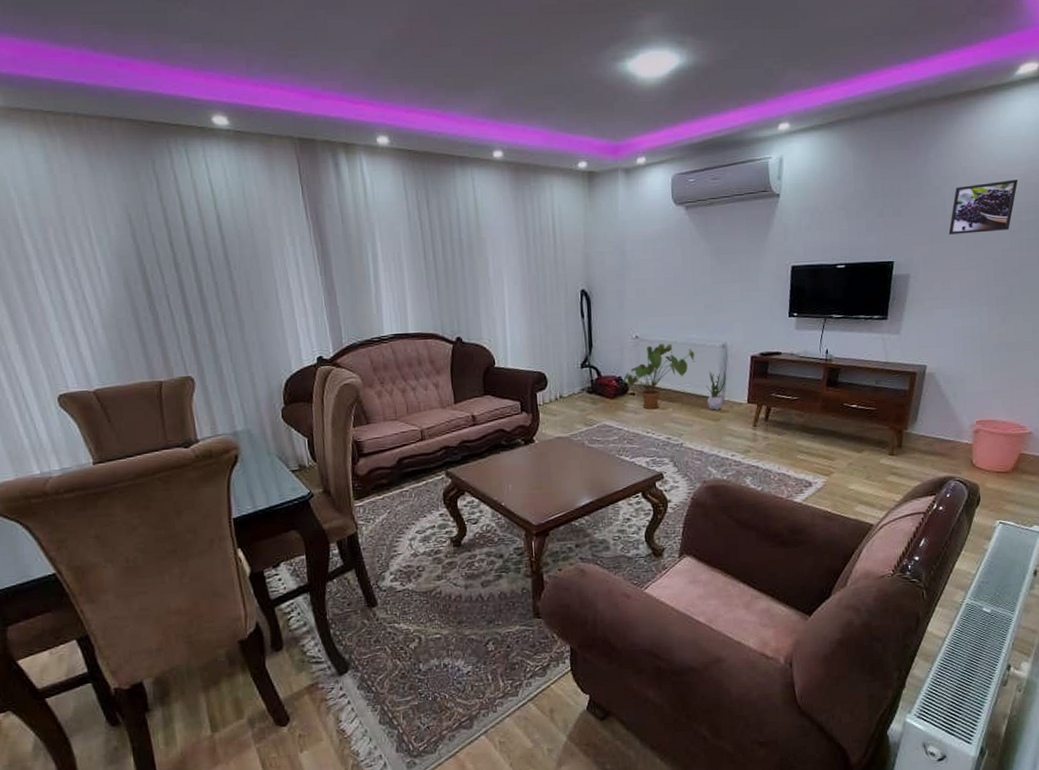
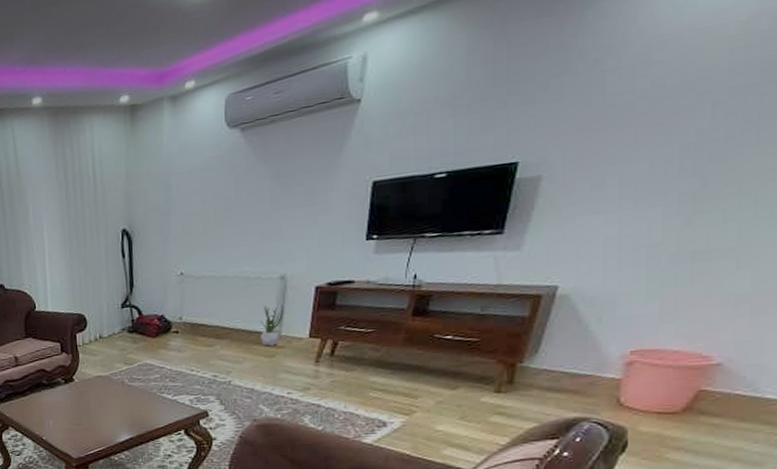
house plant: present [622,343,695,409] -> none [165,279,248,347]
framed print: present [948,179,1019,234] -> none [608,29,736,119]

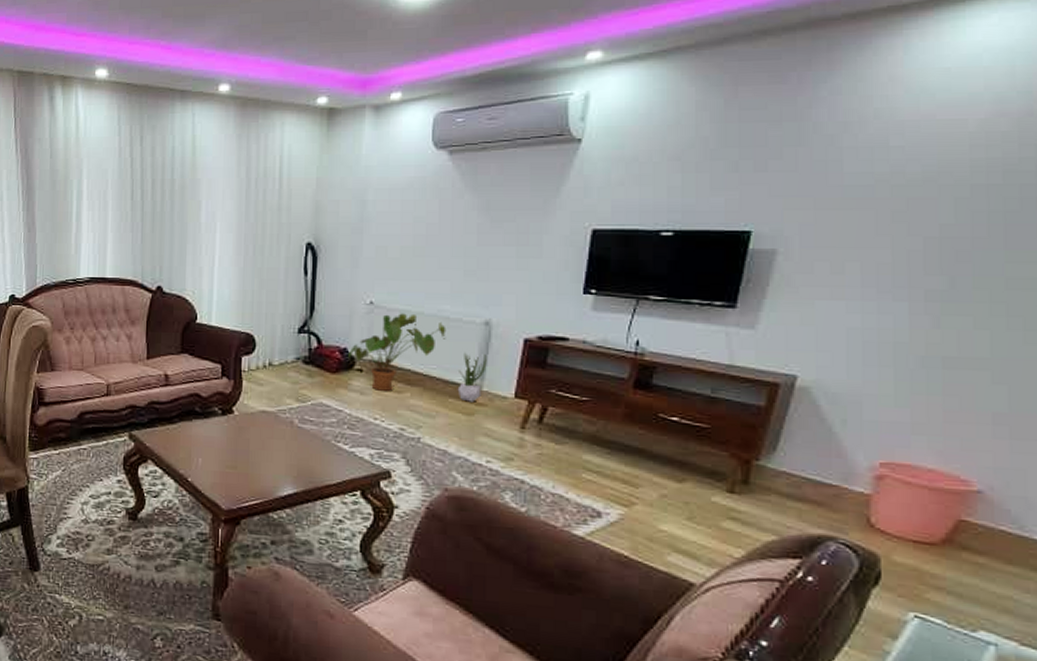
house plant: none [165,279,248,347] -> present [348,313,447,391]

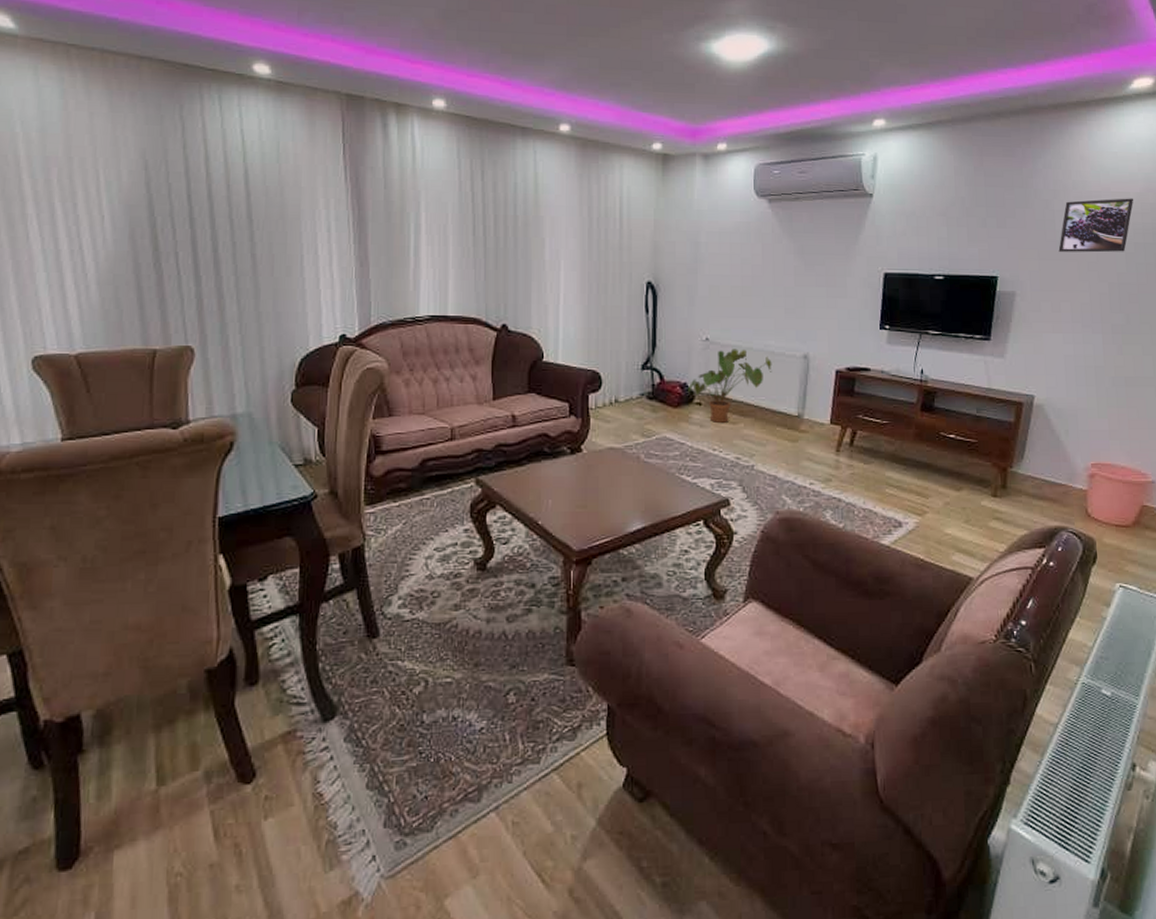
potted plant: present [457,352,487,402] -> none [783,384,807,430]
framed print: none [846,126,975,199] -> present [1058,198,1134,253]

